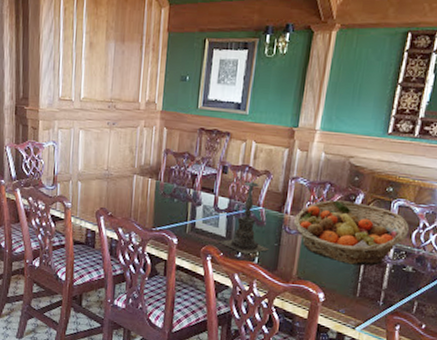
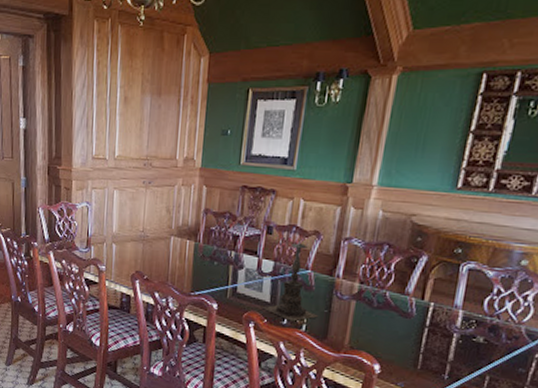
fruit basket: present [294,200,409,266] -> none [346,262,481,336]

